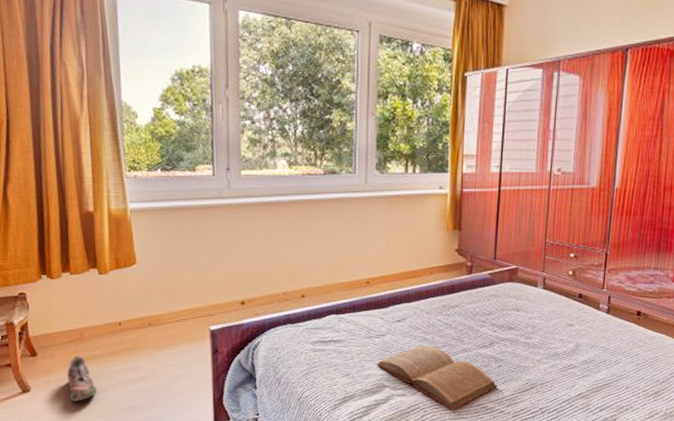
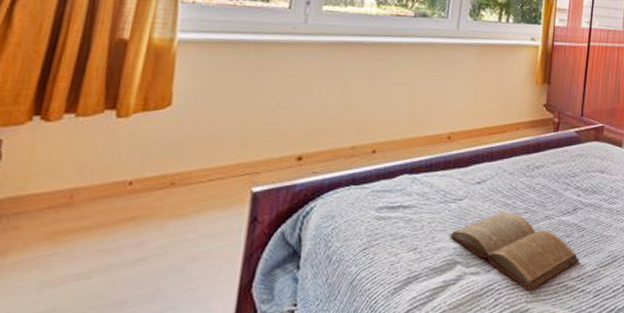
shoe: present [67,356,97,401] -> none [27,228,74,295]

